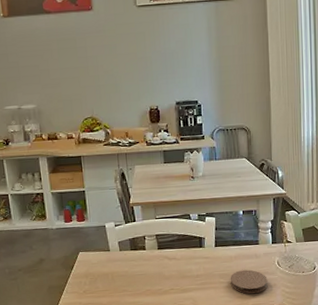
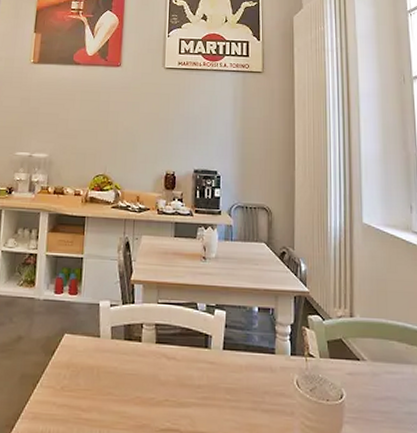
coaster: present [230,269,268,294] -> none [238,386,284,423]

